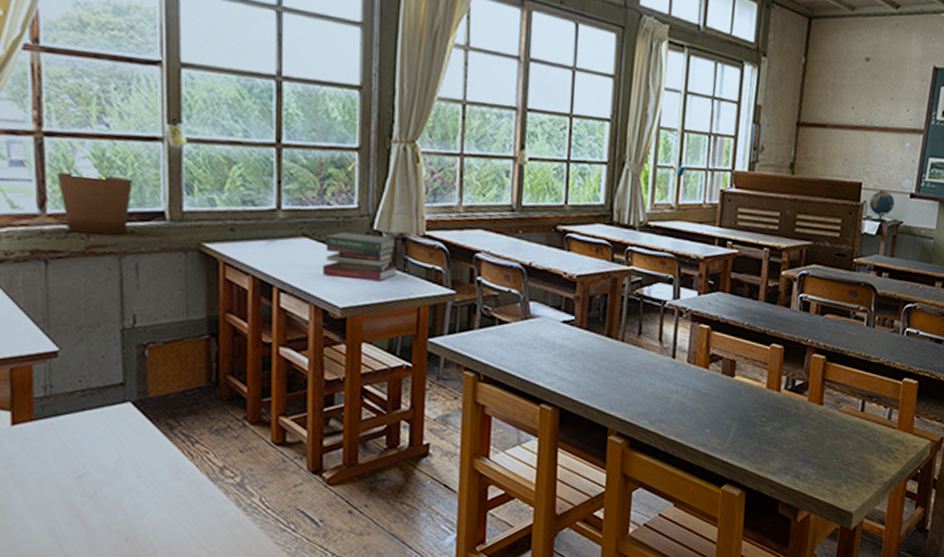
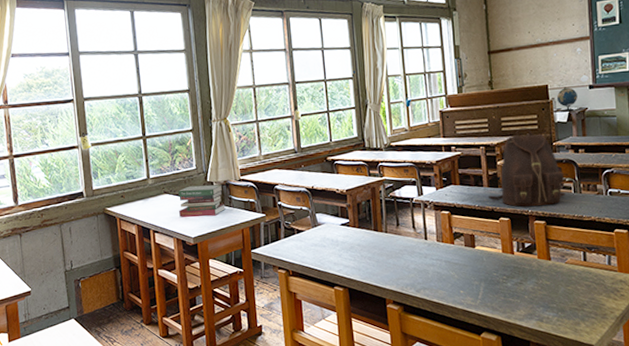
planter: present [57,172,133,235] -> none [22,175,64,214]
backpack: none [761,231,859,337] -> present [488,127,566,207]

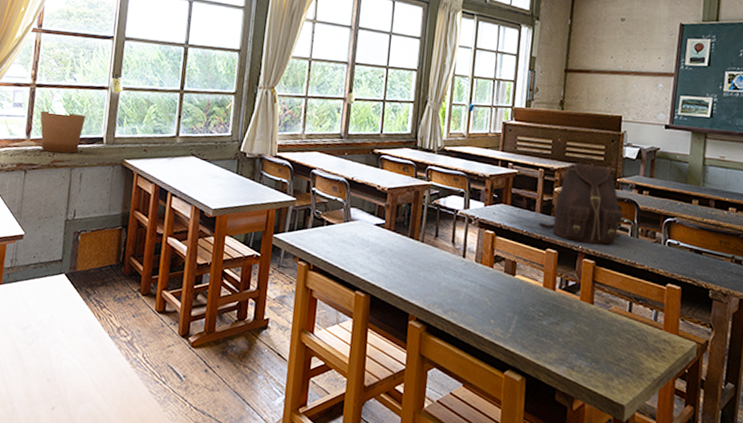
planter: none [22,175,64,214] -> present [40,110,86,154]
books: present [178,185,226,217] -> none [203,152,256,190]
globe: present [556,87,578,112] -> none [628,121,652,149]

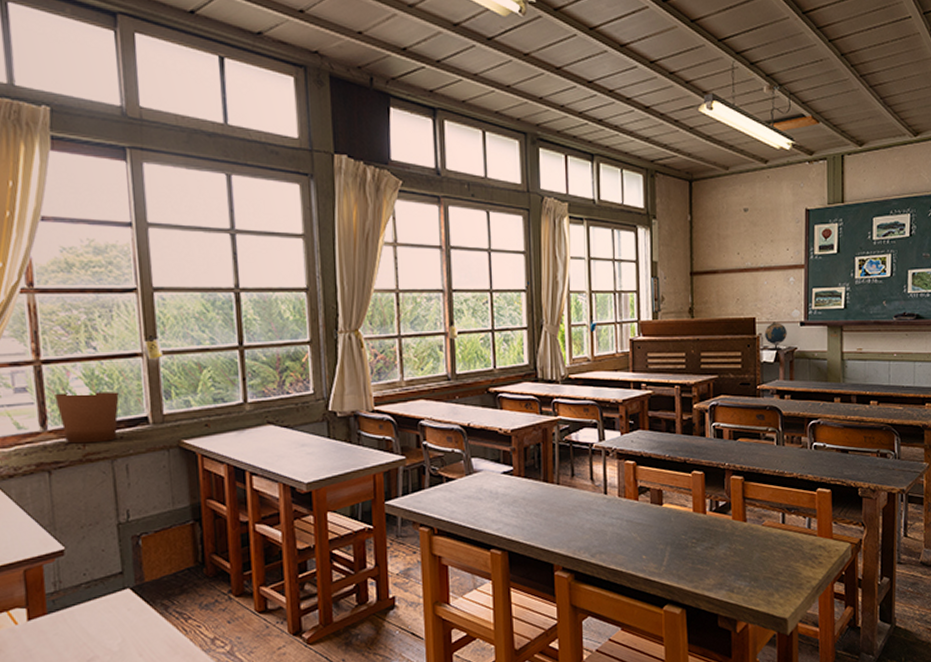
backpack: present [538,155,624,245] -> none [680,365,768,459]
globe: none [628,121,652,149] -> present [764,321,787,351]

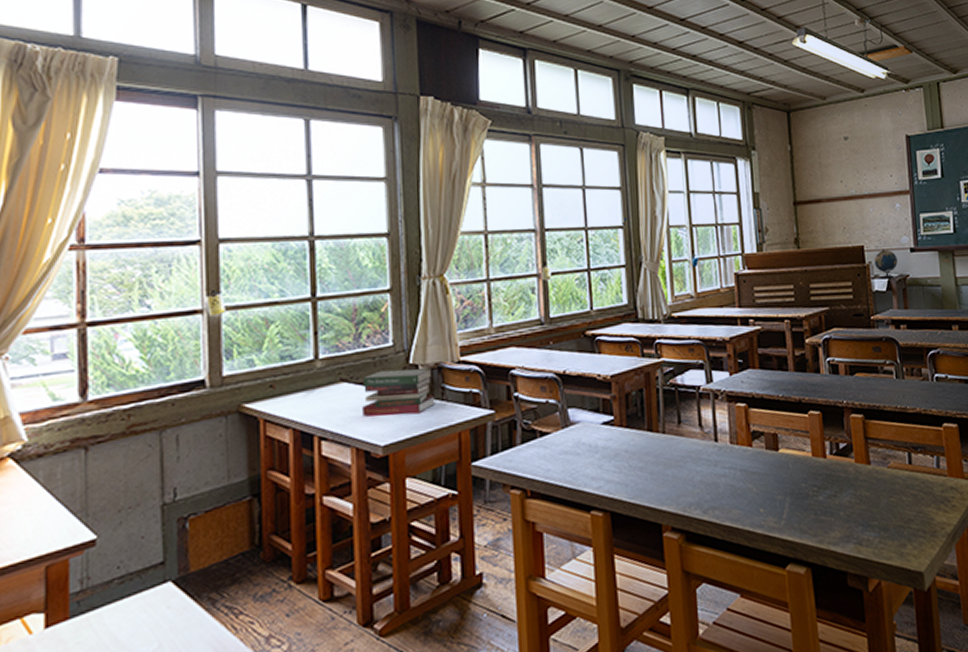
planter: present [55,392,119,444] -> none [99,353,173,415]
books: none [288,415,352,457] -> present [362,368,435,417]

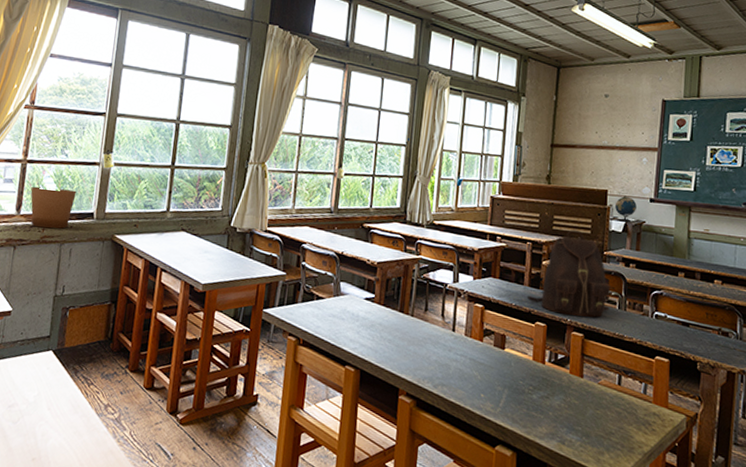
planter: none [99,353,173,415] -> present [30,186,77,229]
books: present [362,368,435,417] -> none [193,227,246,265]
backpack: none [794,296,887,397] -> present [526,229,611,318]

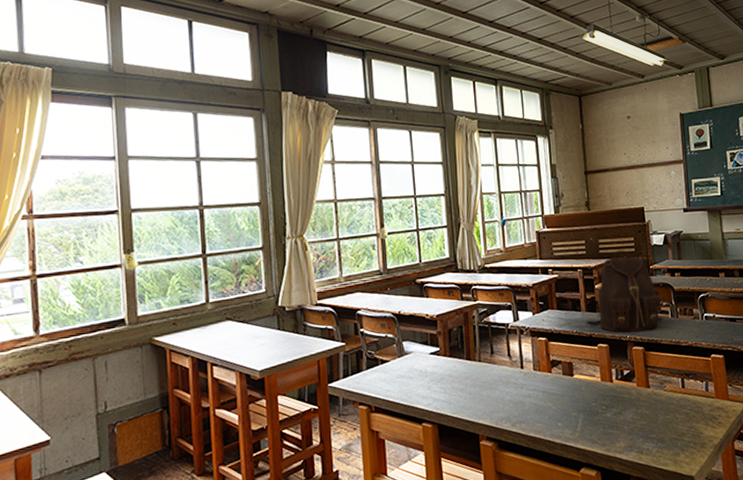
planter: present [30,186,77,229] -> none [47,298,101,346]
globe: present [614,195,637,223] -> none [652,209,673,235]

